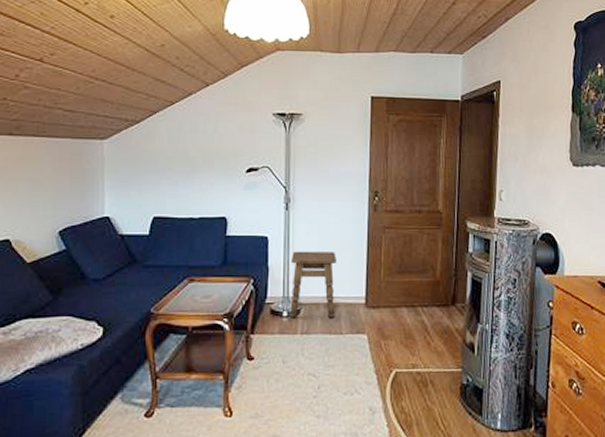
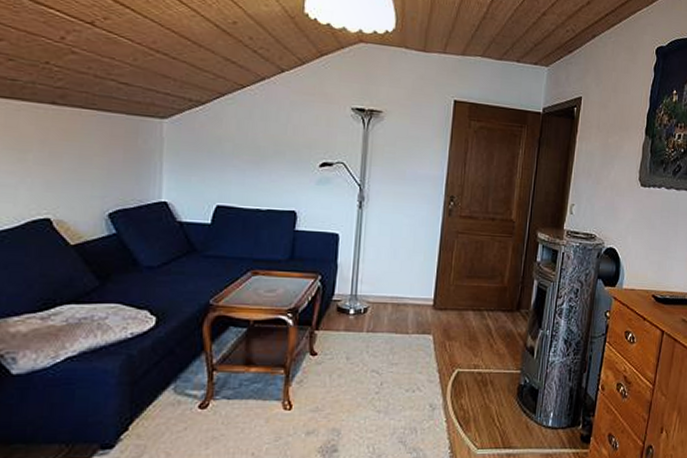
side table: present [290,251,336,319] -> none [357,250,408,319]

